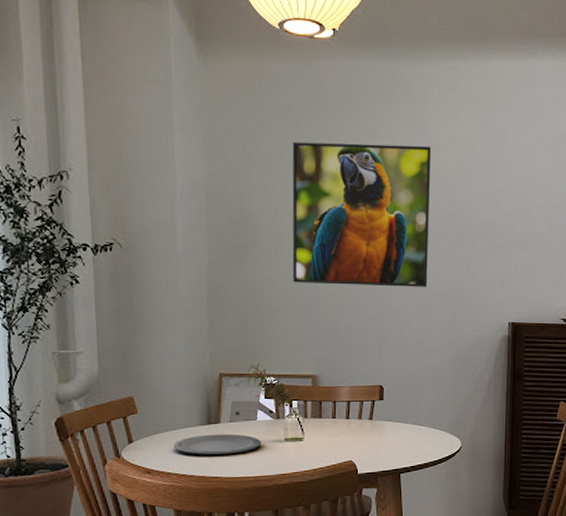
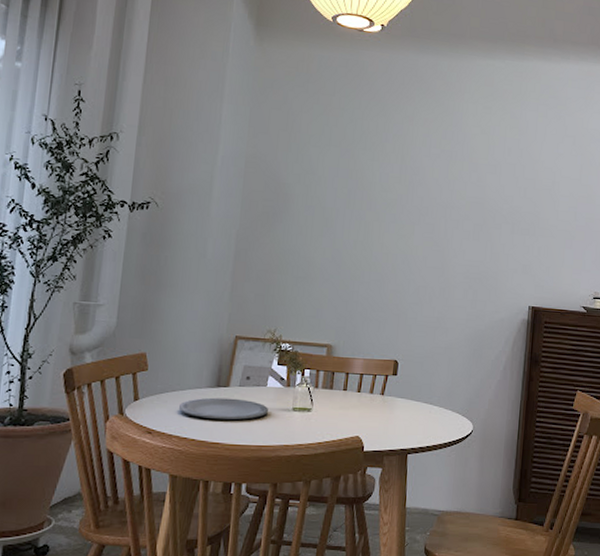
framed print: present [292,141,431,287] -> none [319,121,464,266]

